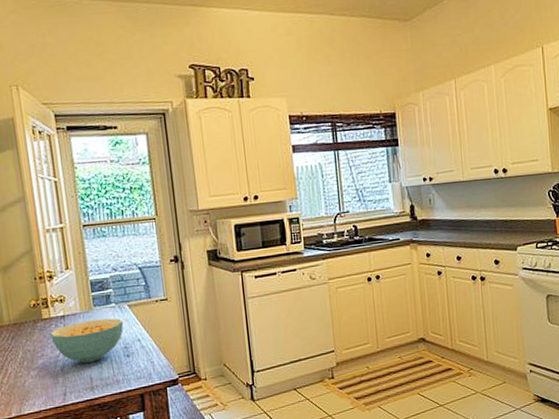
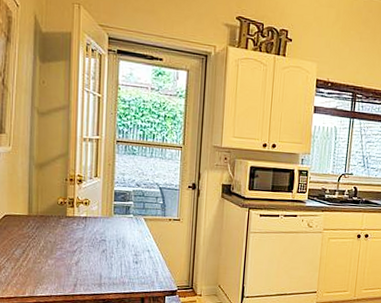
cereal bowl: present [50,318,124,363] -> none [71,225,138,262]

